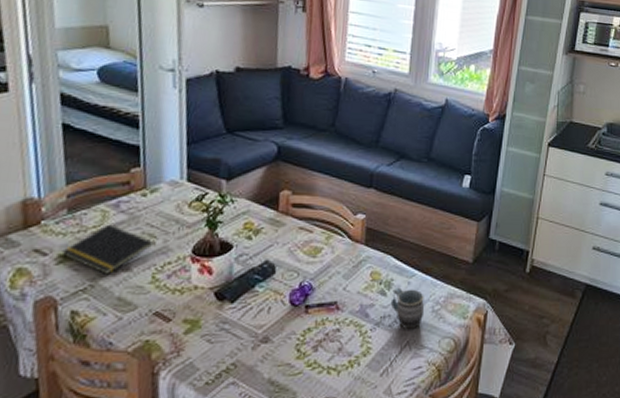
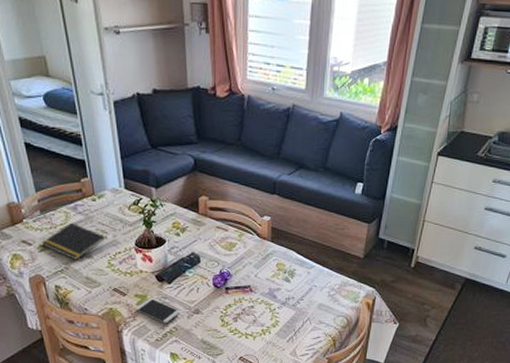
smartphone: none [182,324,243,359] -> present [136,298,180,323]
mug: present [390,287,425,330] -> none [293,276,322,309]

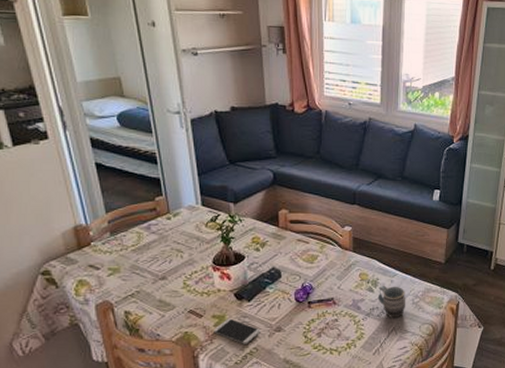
notepad: present [41,222,106,260] -> none [110,243,182,282]
mug: none [293,276,322,309] -> present [377,285,406,319]

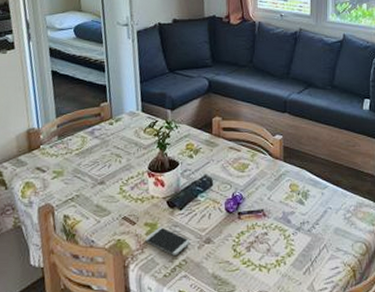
mug: present [377,285,406,319] -> none [308,197,338,235]

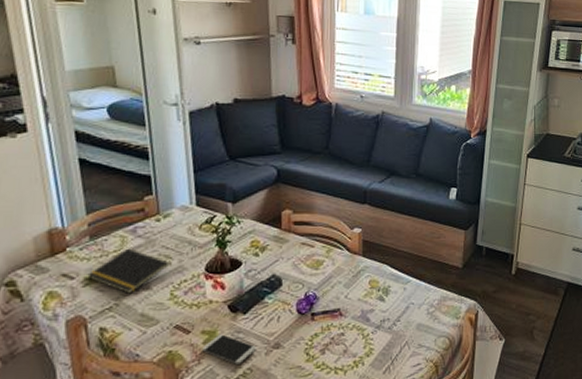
notepad: none [55,147,120,187] -> present [87,248,170,294]

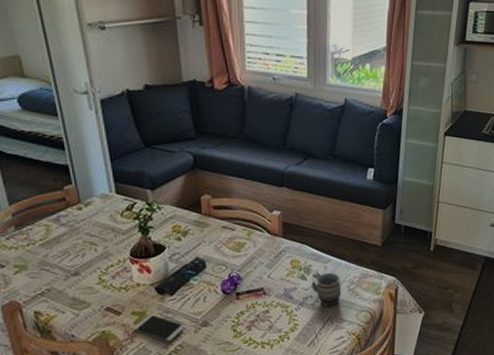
notepad: present [87,248,170,294] -> none [16,236,96,279]
mug: none [389,293,421,331] -> present [311,272,342,307]

